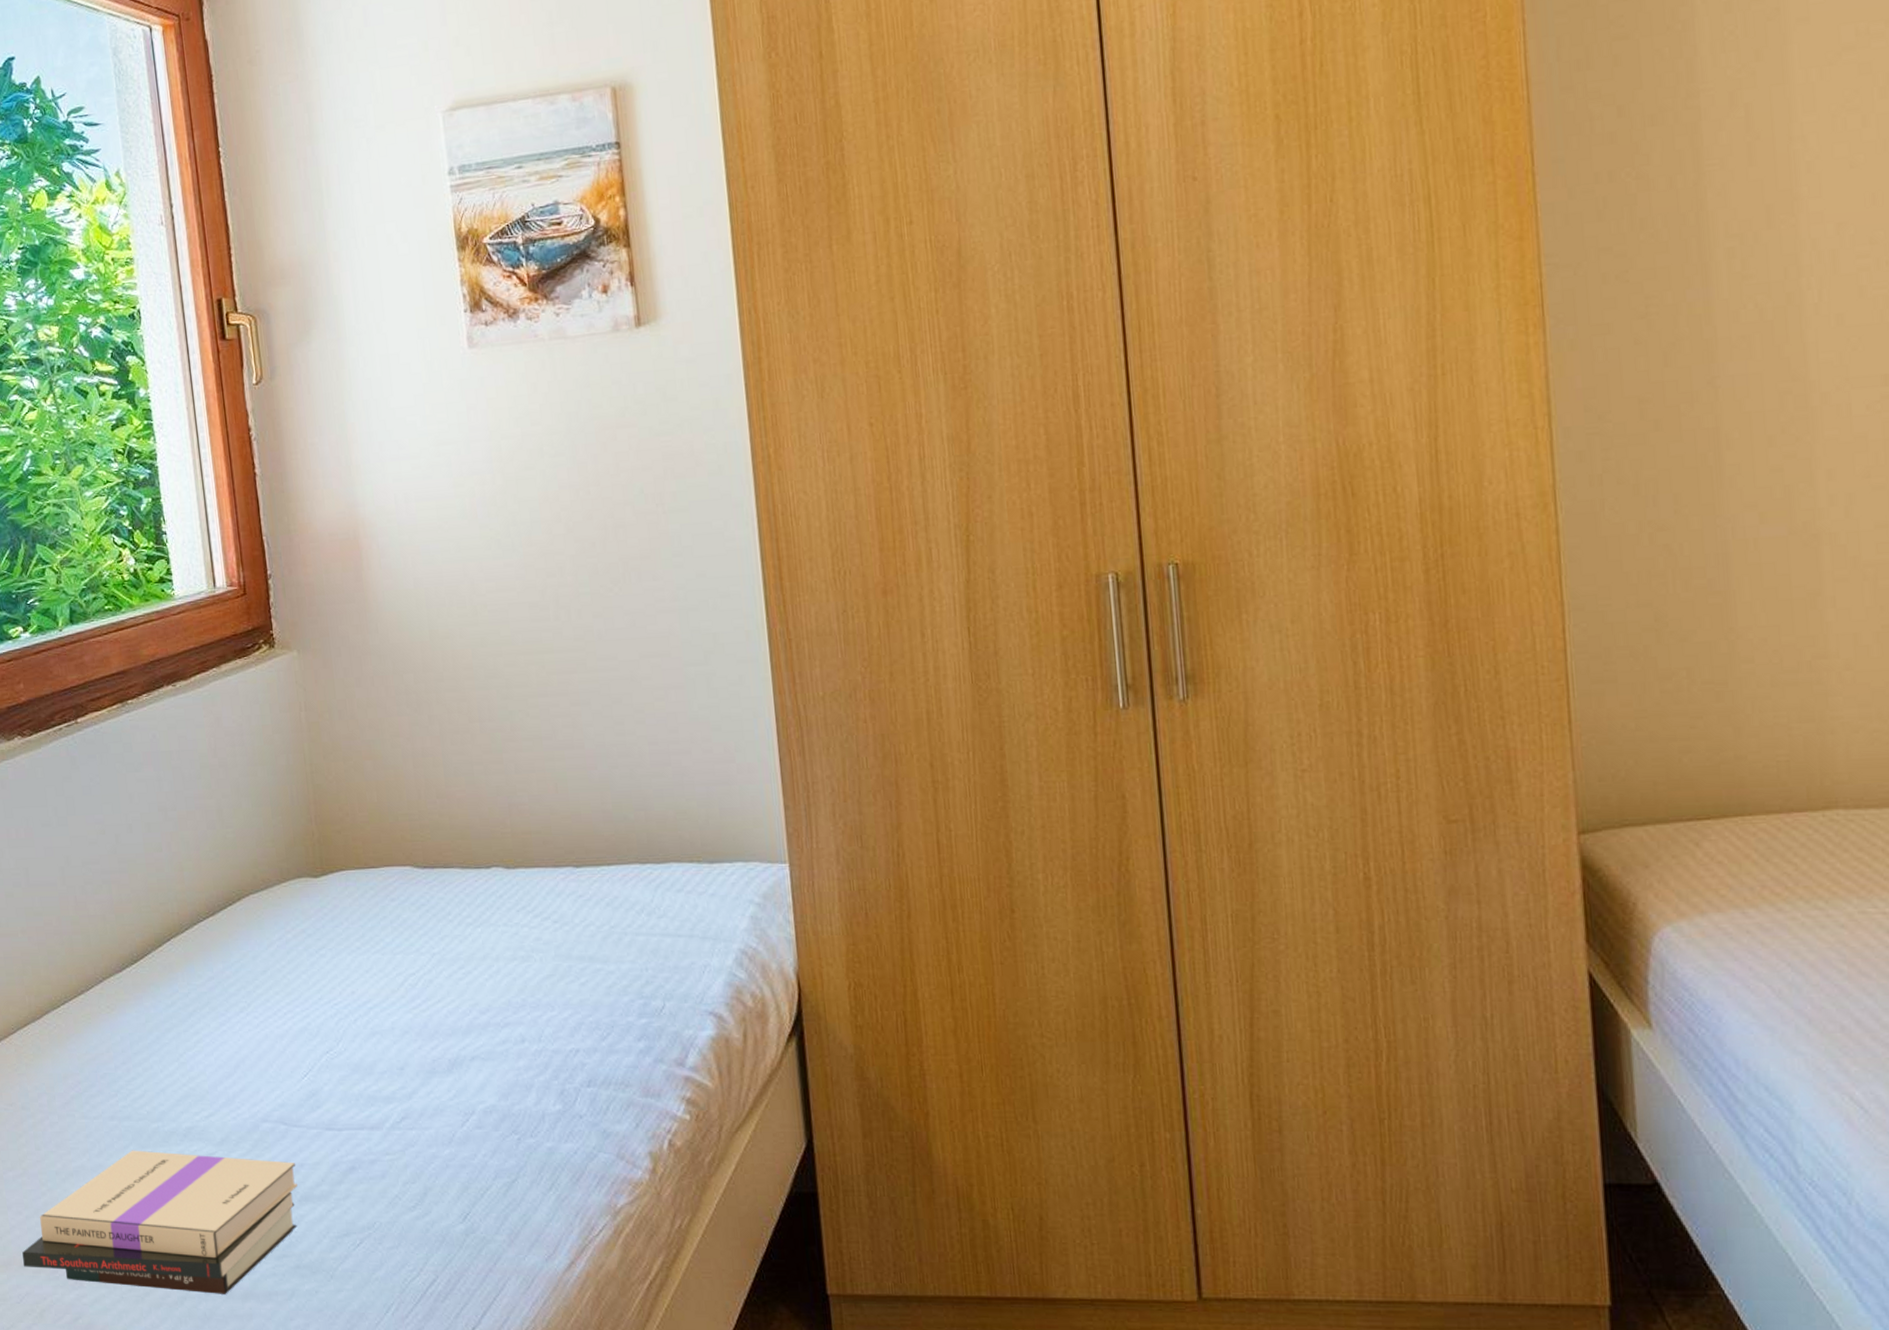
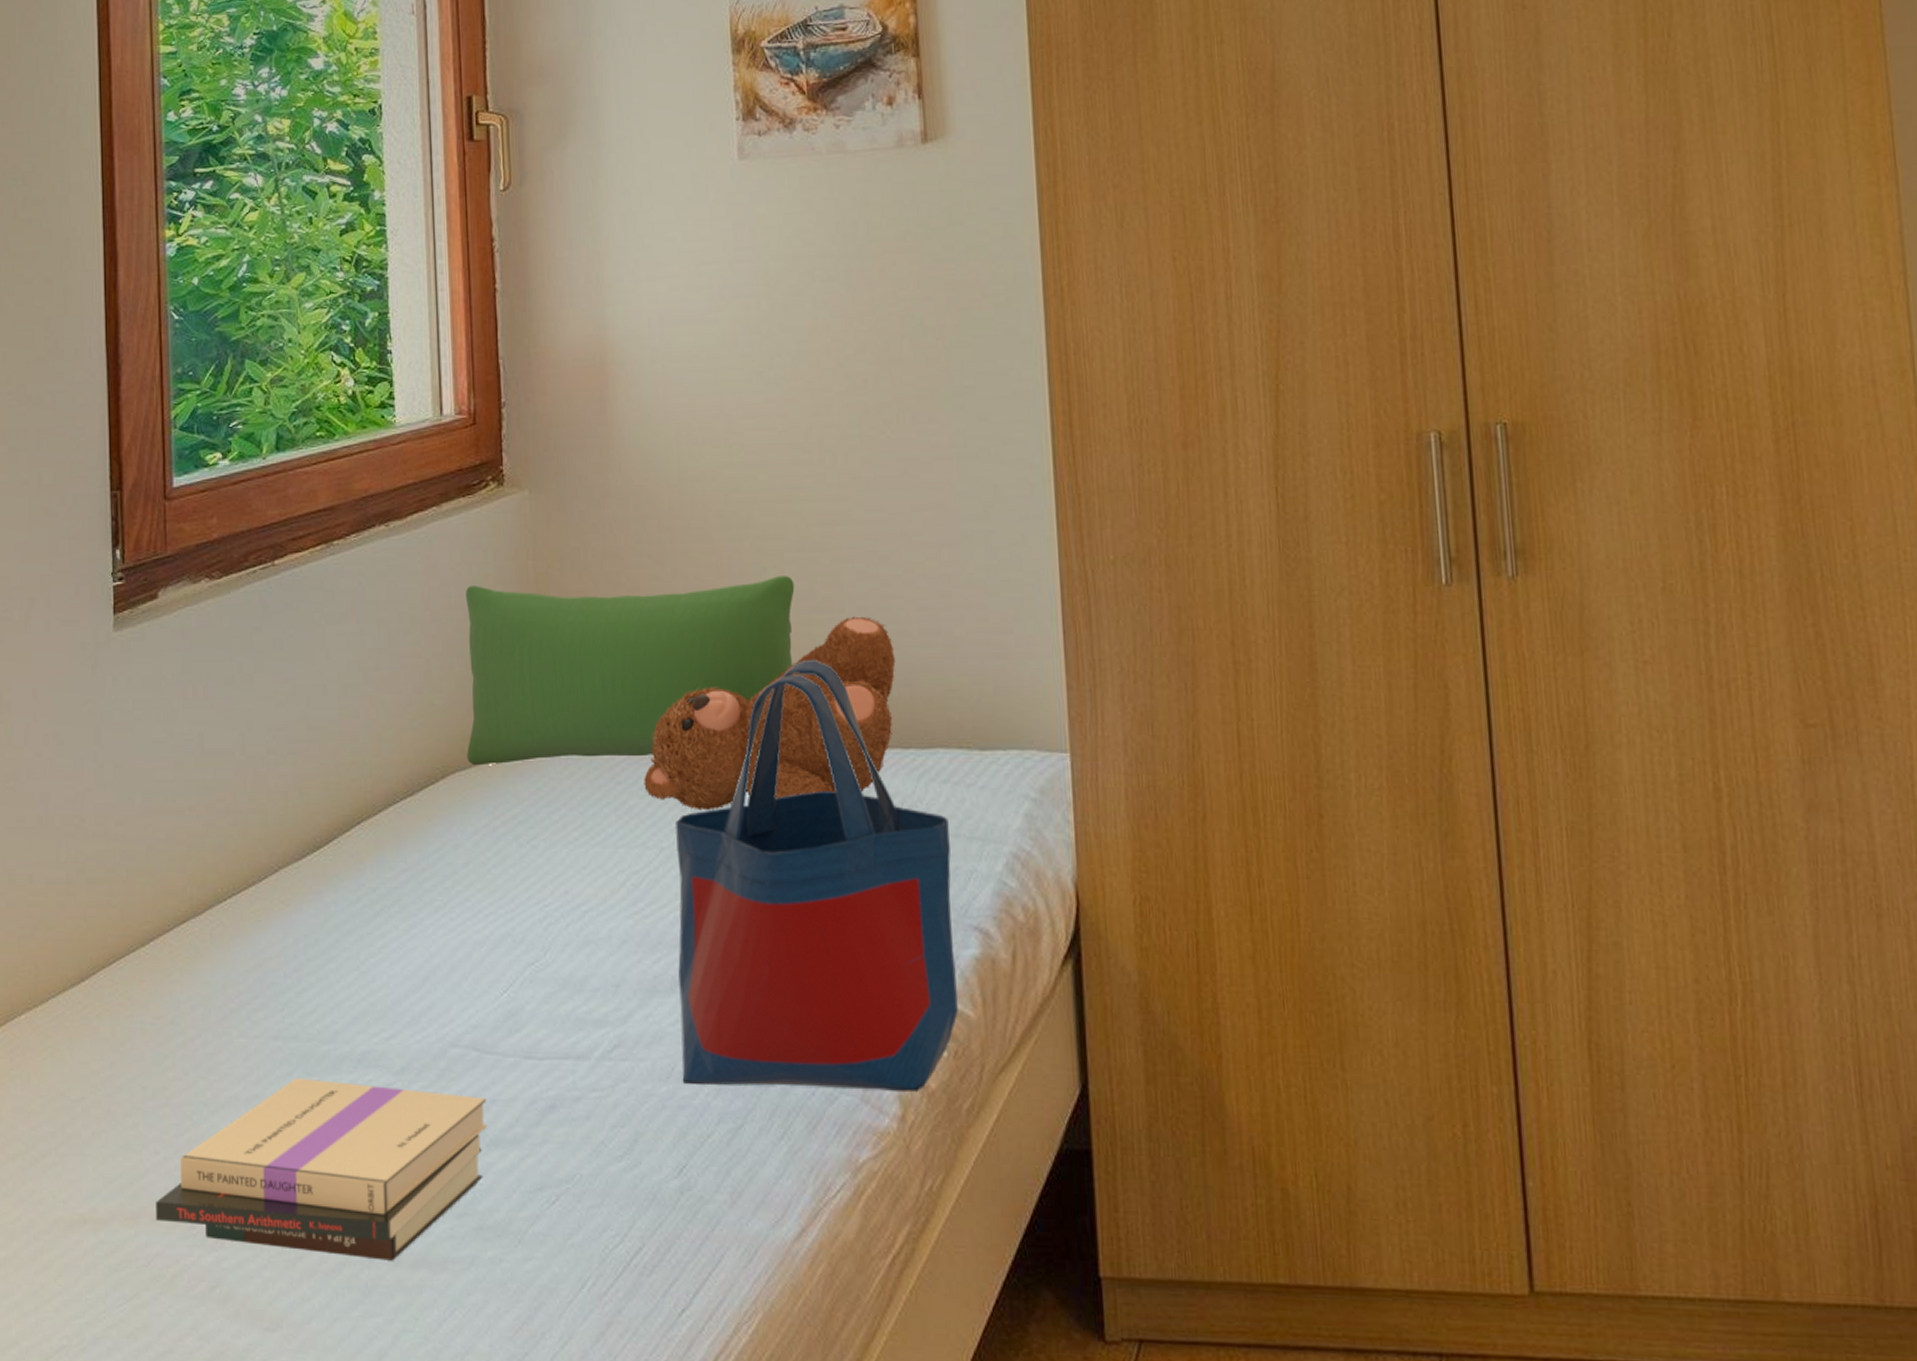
pillow: none [247,718,541,889] -> present [466,576,795,766]
teddy bear: none [414,751,632,921] -> present [644,616,896,811]
tote bag: none [444,789,698,1150] -> present [676,659,958,1093]

